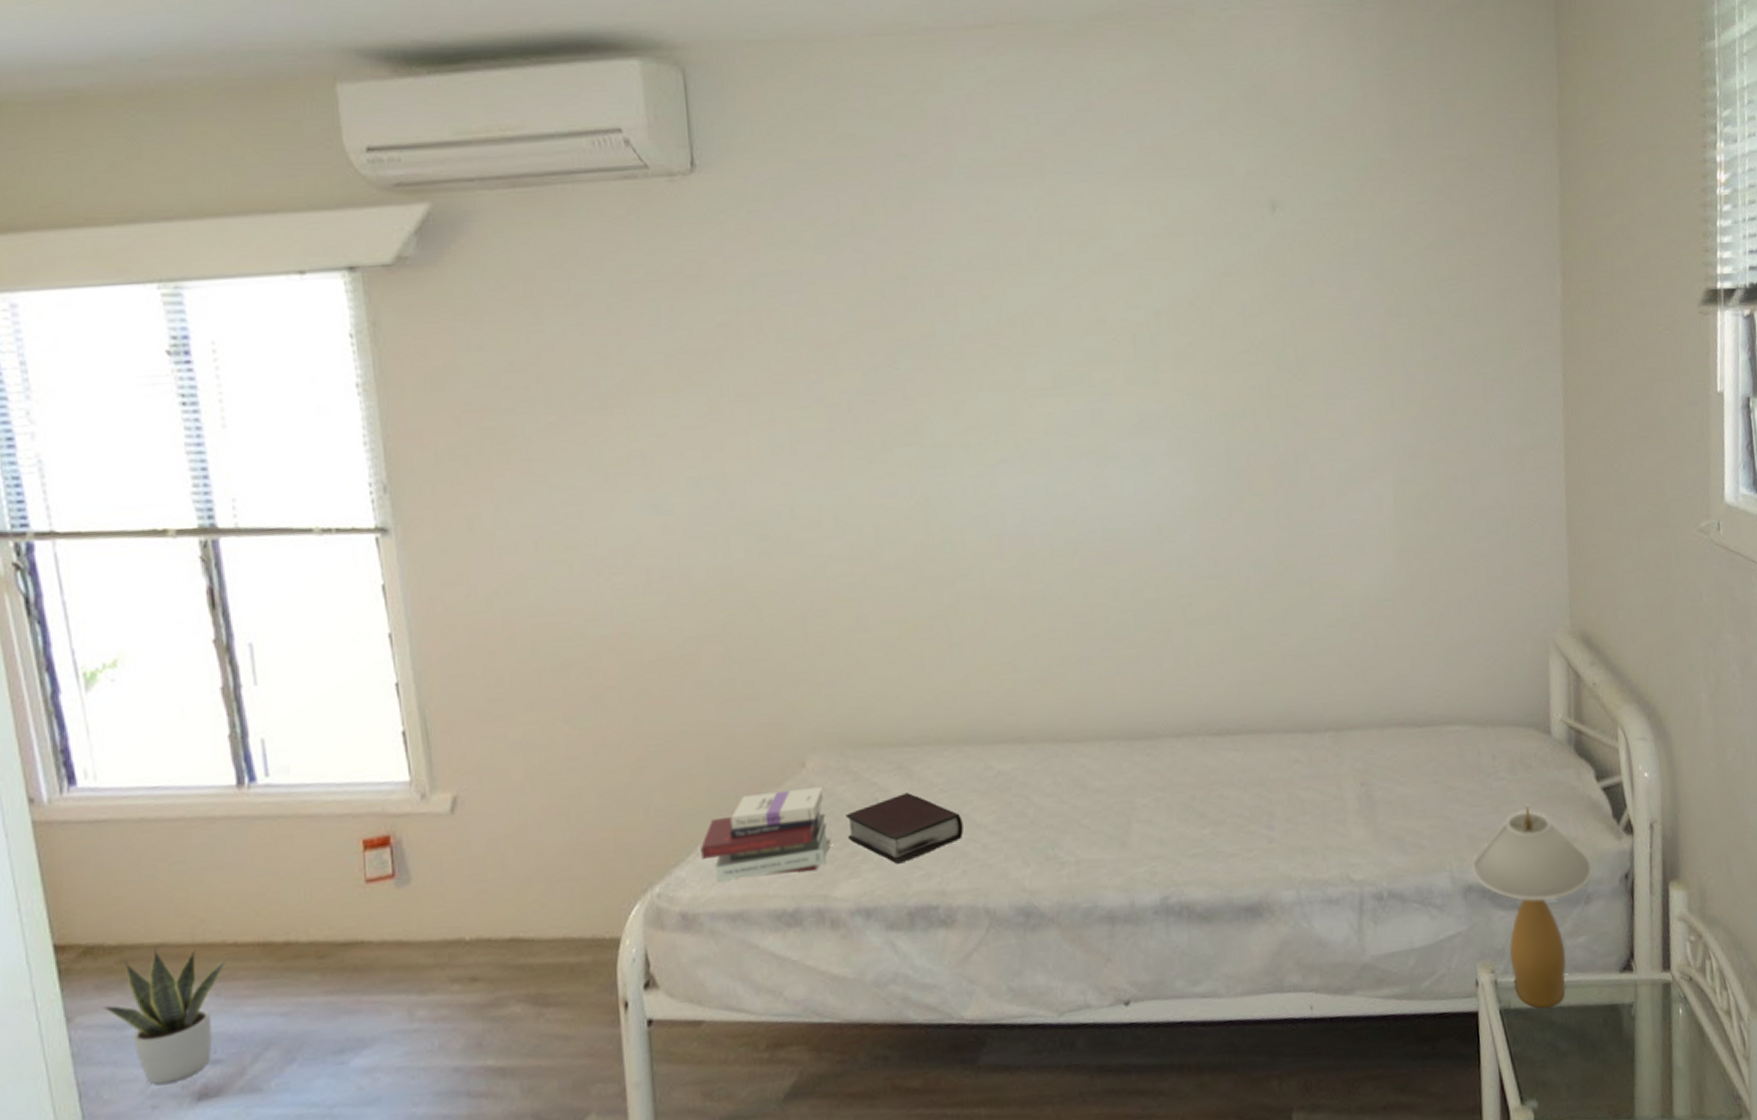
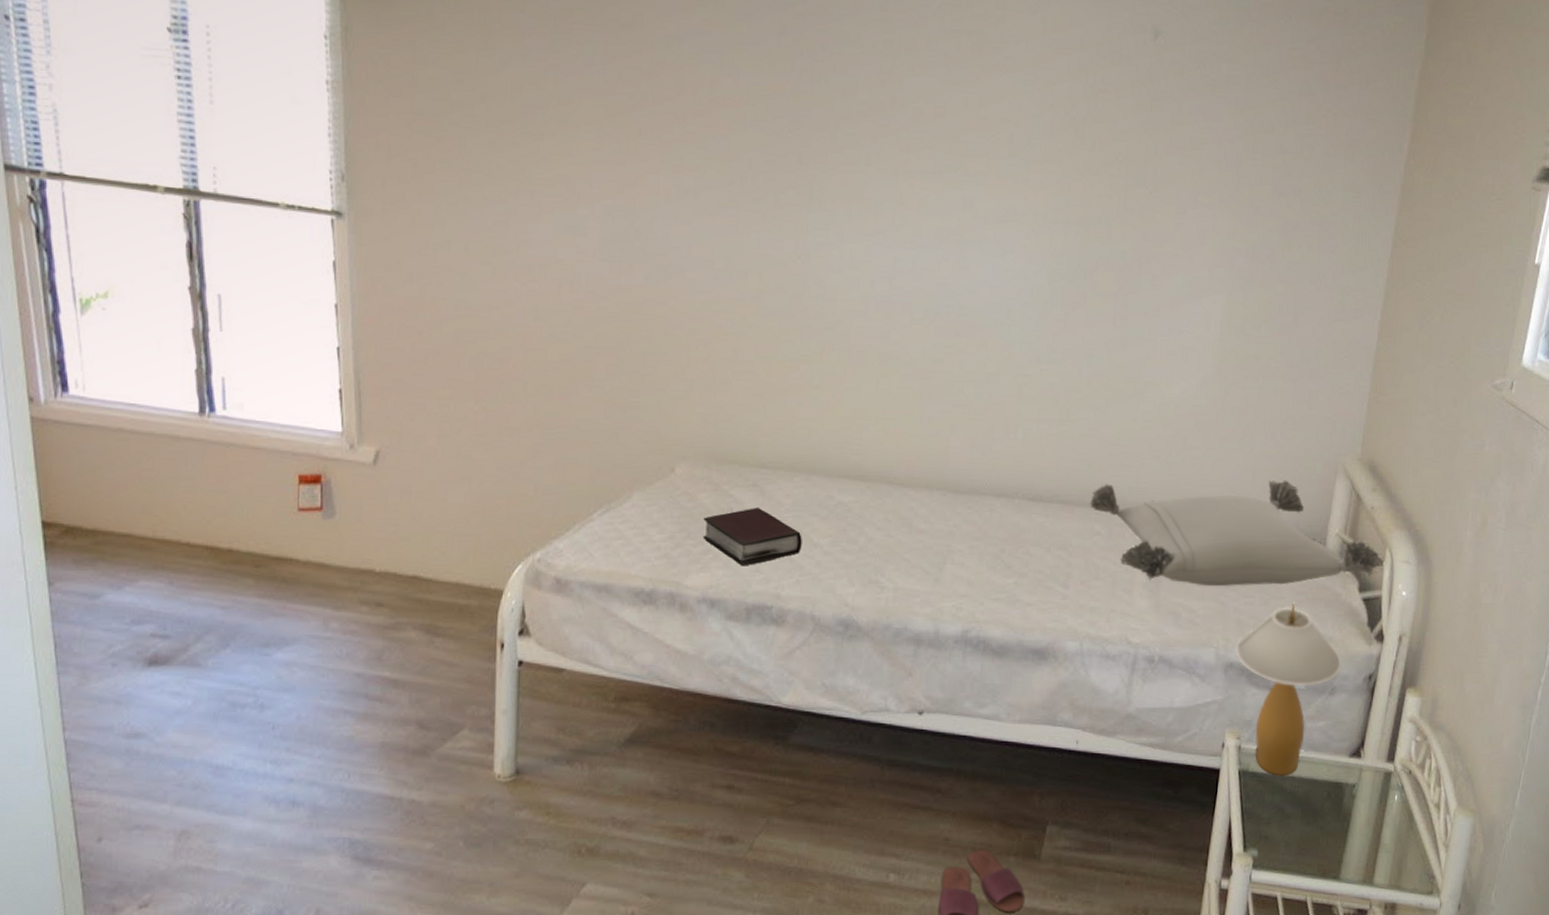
potted plant: present [101,946,230,1085] -> none [77,536,183,647]
books: present [701,787,831,882] -> none [578,488,689,560]
pillow: none [1282,667,1616,806] -> present [1089,480,1382,587]

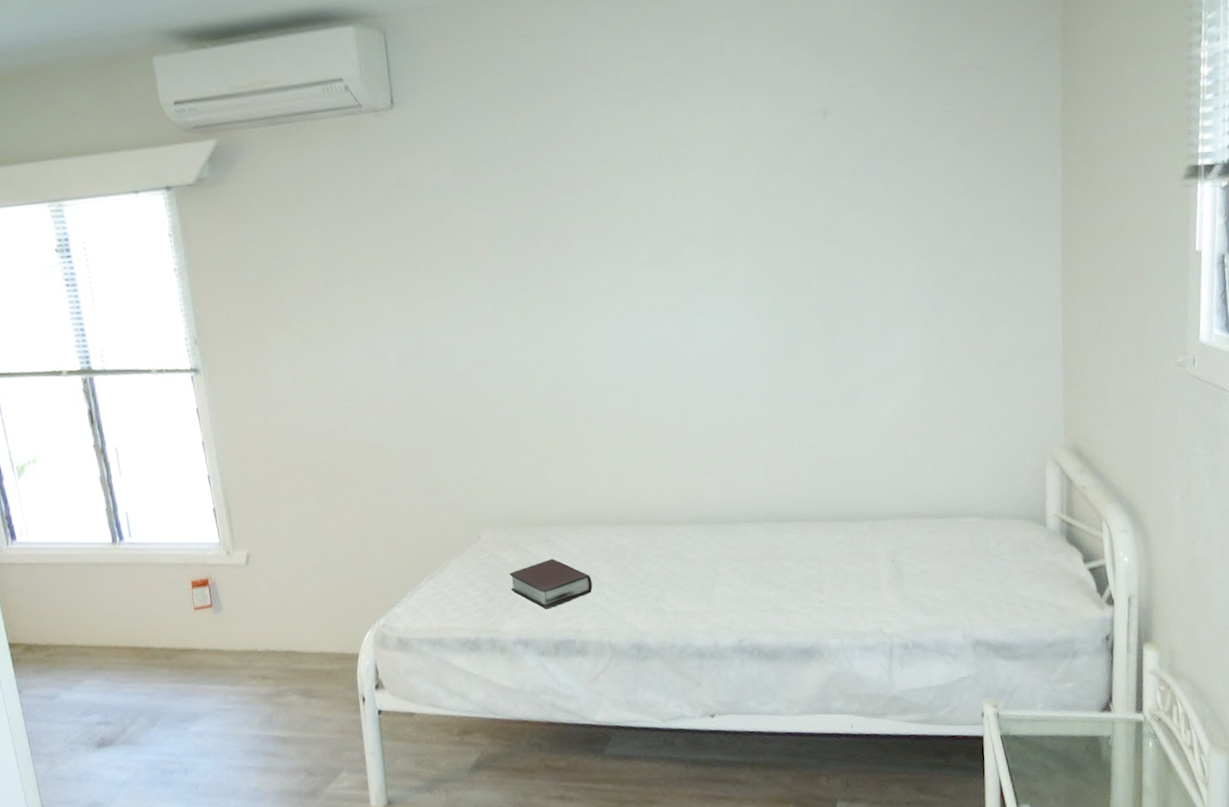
pillow: present [1089,480,1382,587] -> none [830,473,1101,577]
table lamp: present [1235,603,1342,777] -> none [979,581,1080,737]

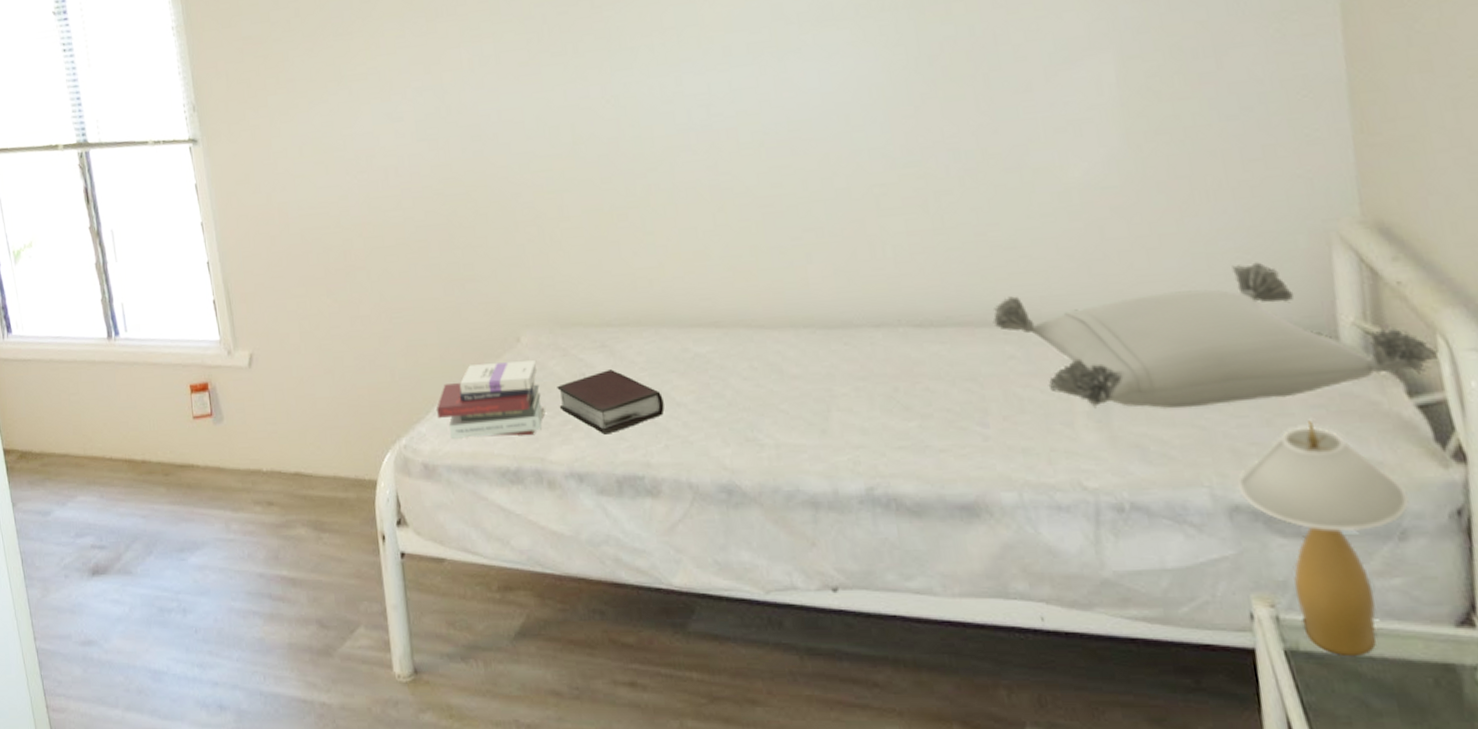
books: none [410,553,500,618] -> present [436,360,546,439]
pillow: none [830,473,1101,577] -> present [993,262,1436,410]
table lamp: none [979,581,1080,737] -> present [1236,420,1409,657]

